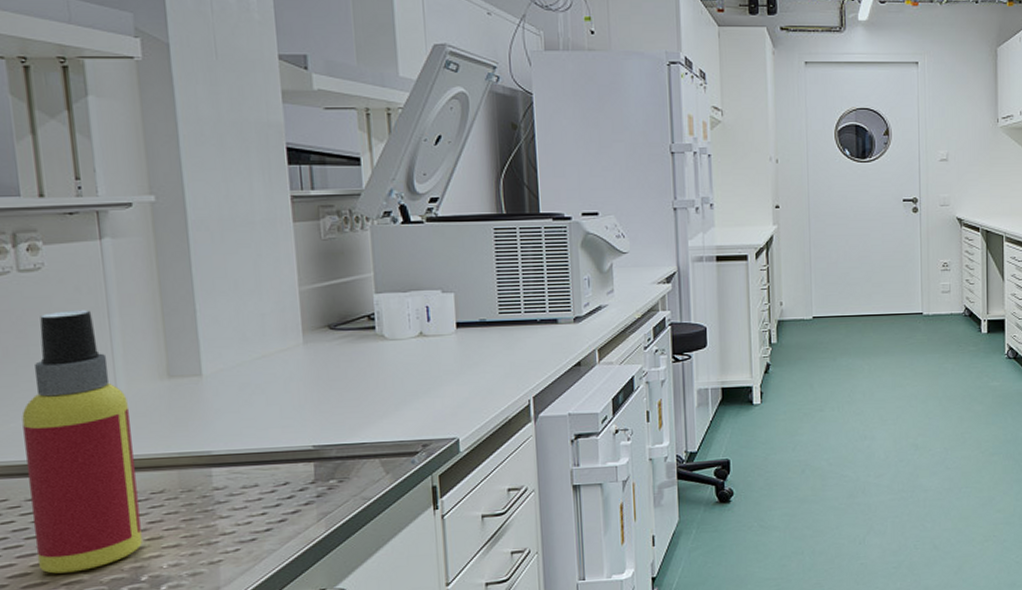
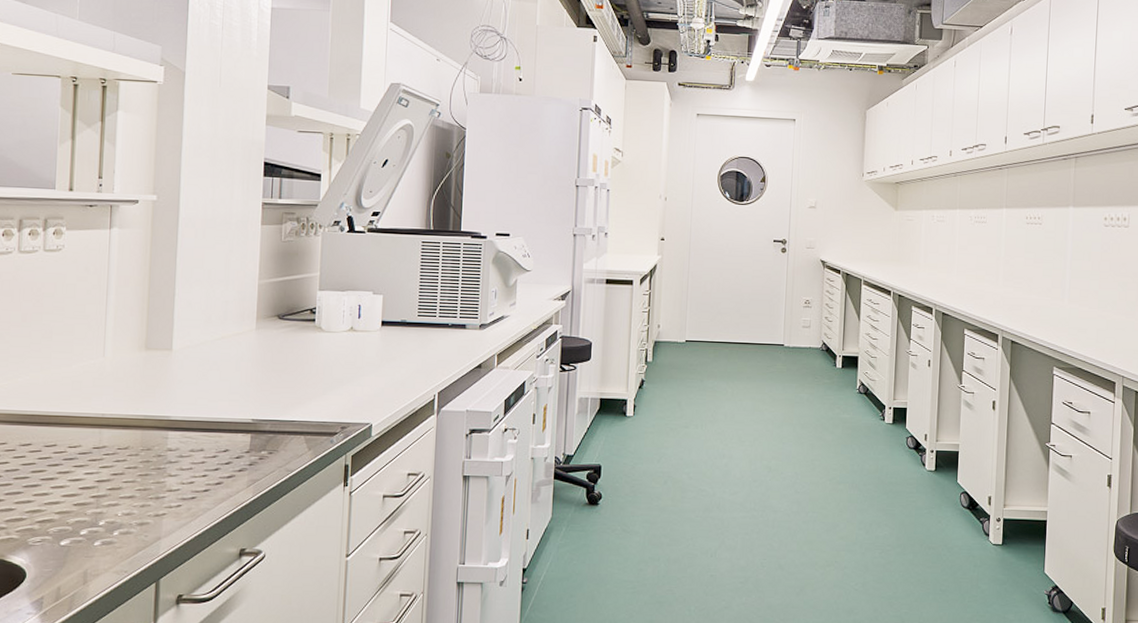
spray bottle: present [22,310,143,574] -> none [21,286,111,512]

